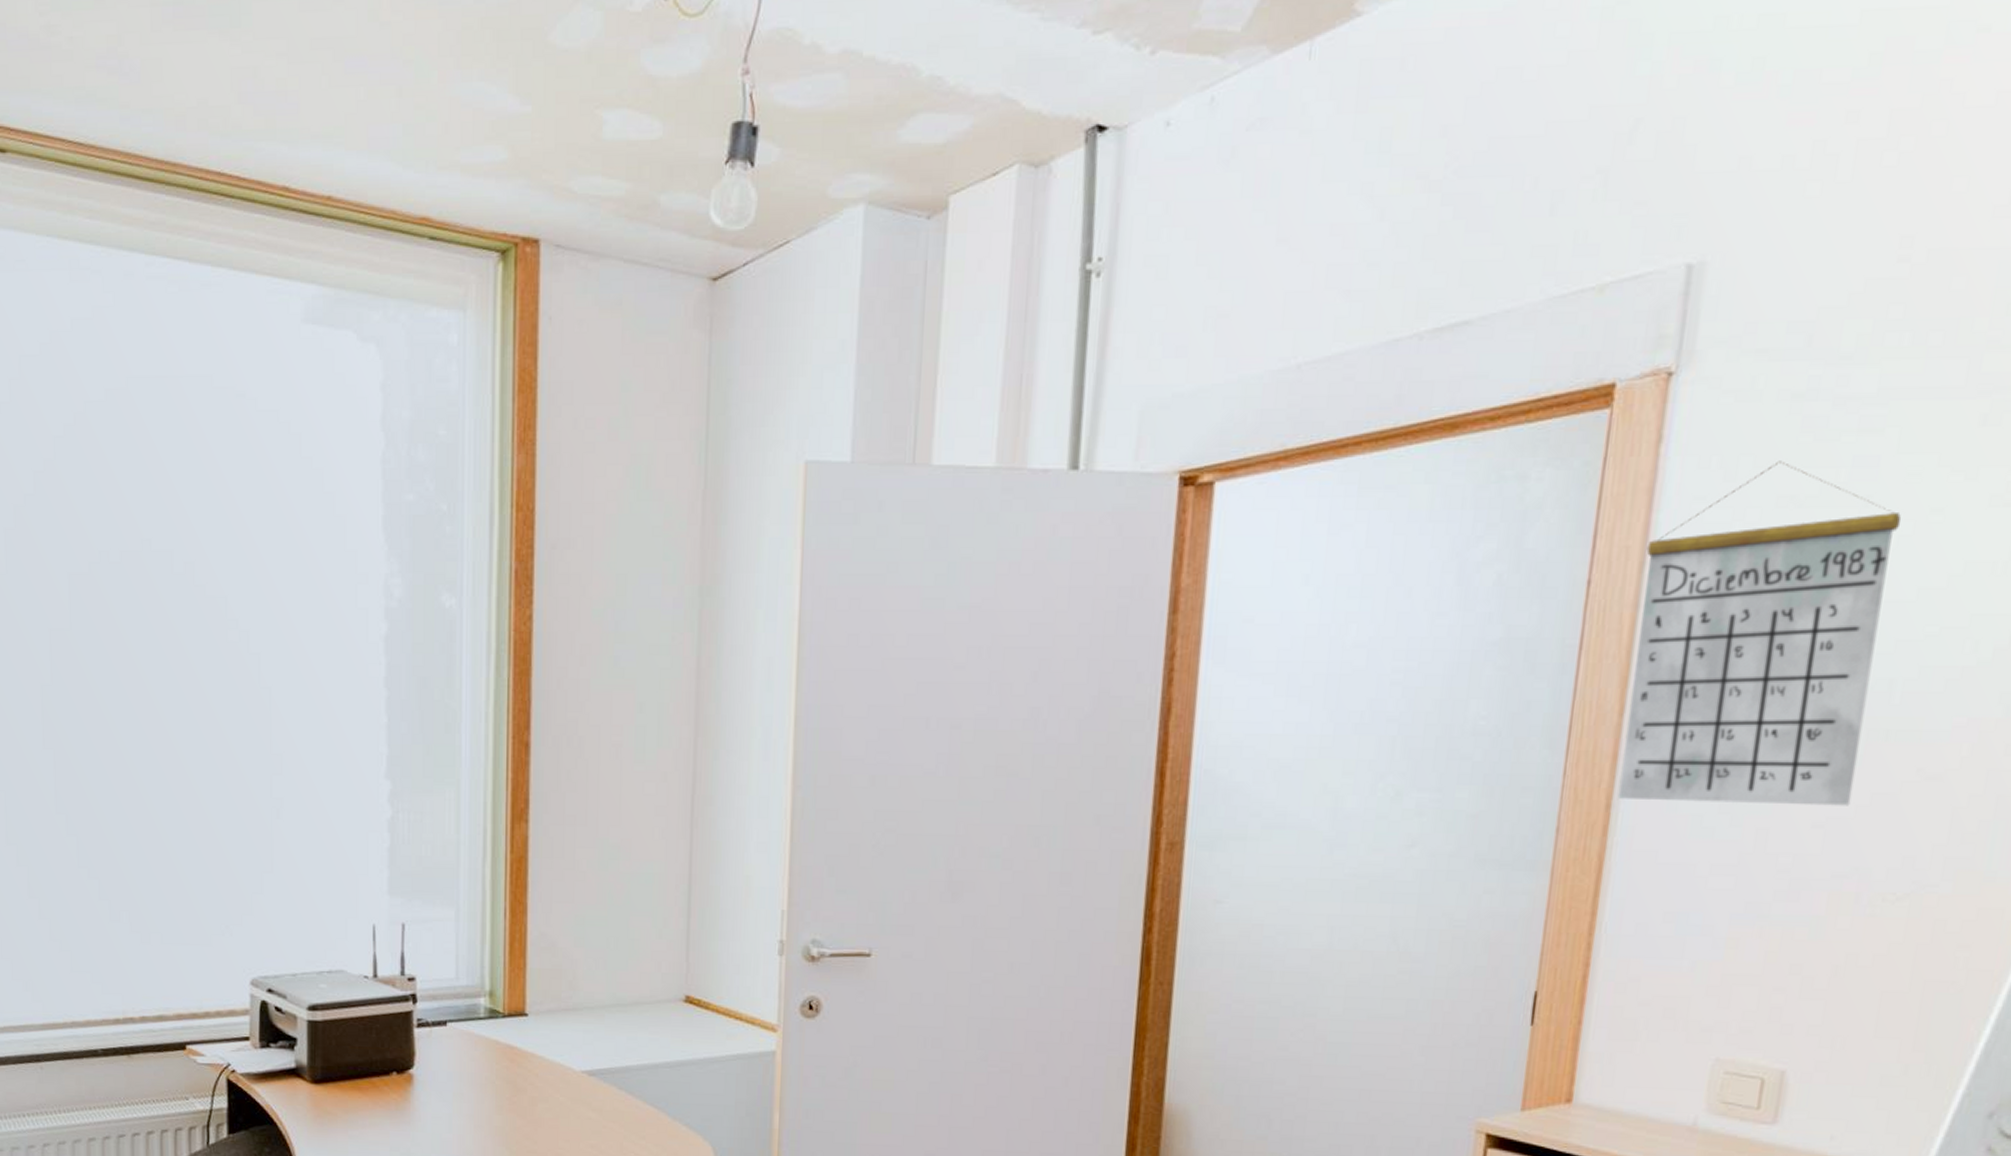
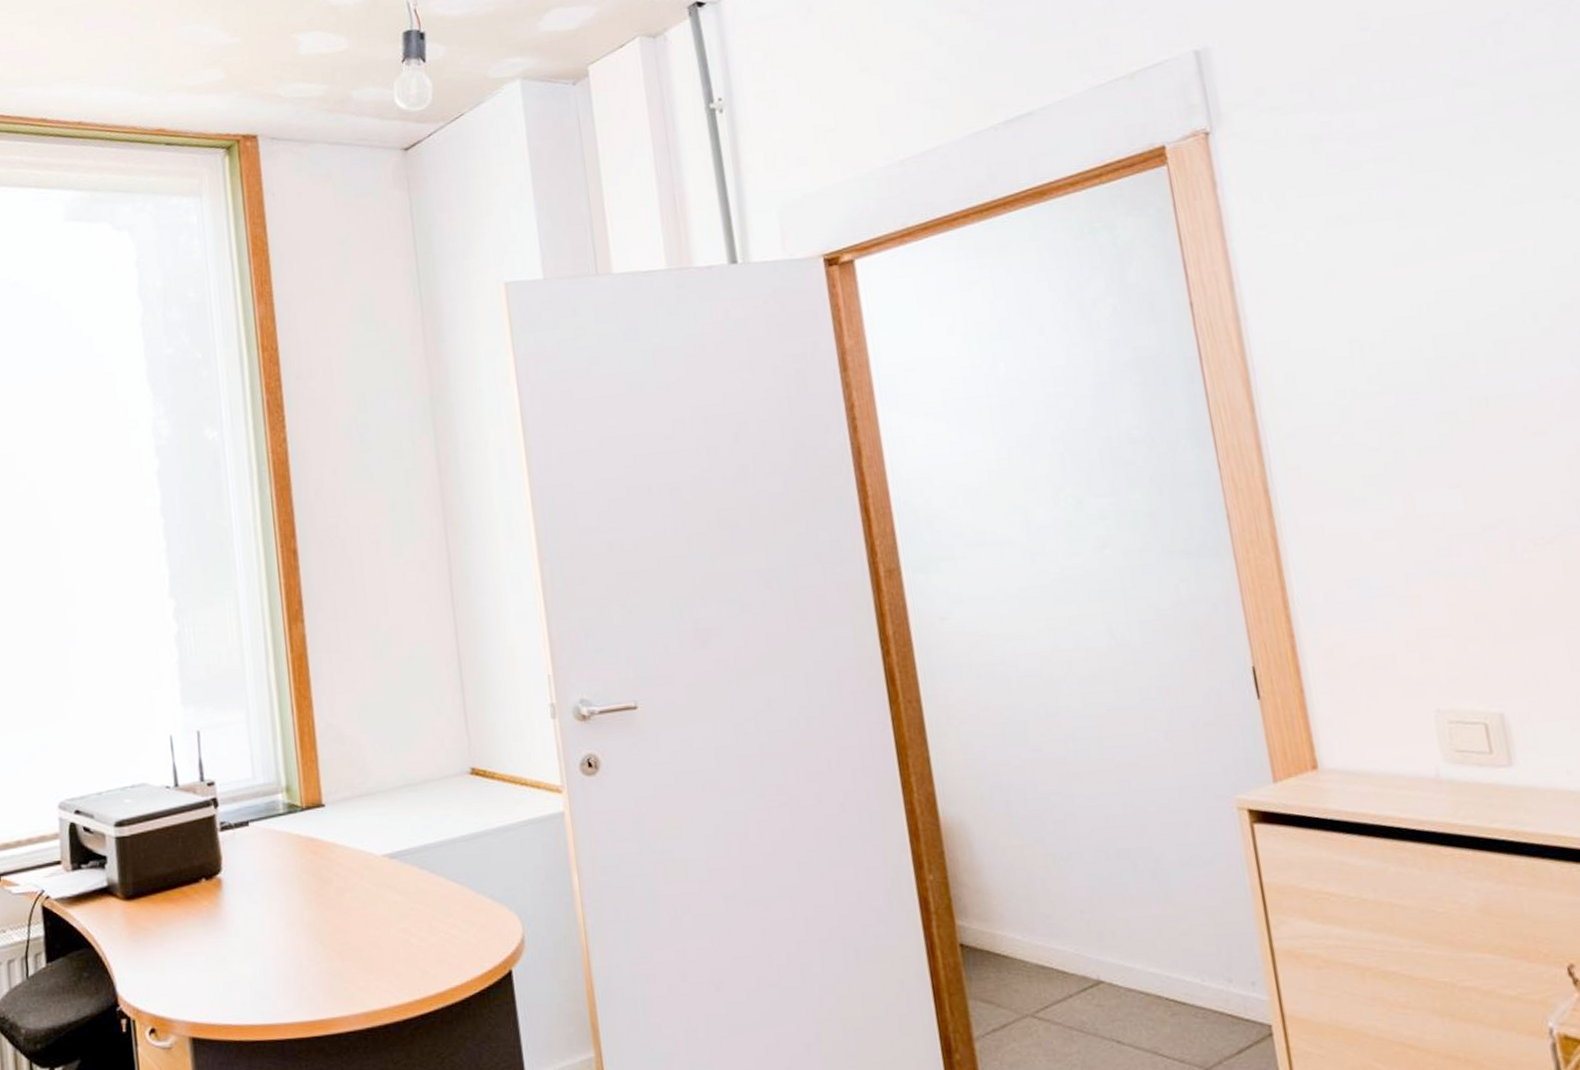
calendar: present [1617,460,1902,806] -> none [1230,189,1476,484]

